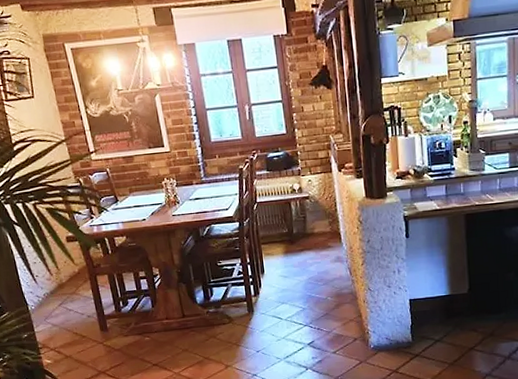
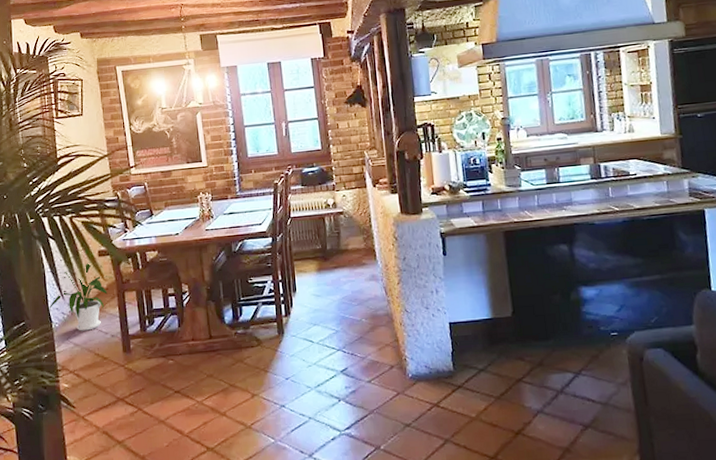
house plant: none [22,247,83,313] -> present [48,262,112,331]

